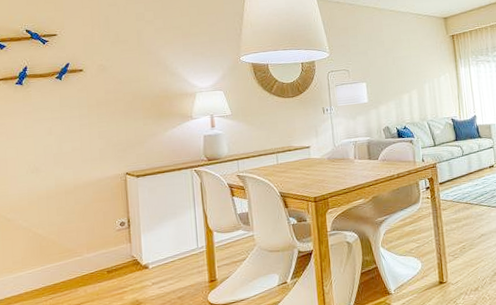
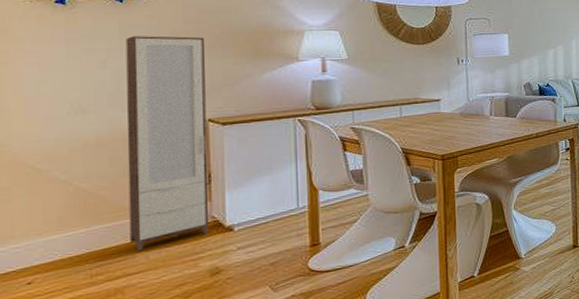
cabinet: none [65,104,130,286] -> present [126,36,209,251]

